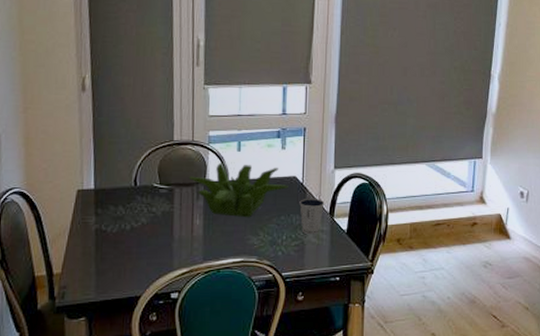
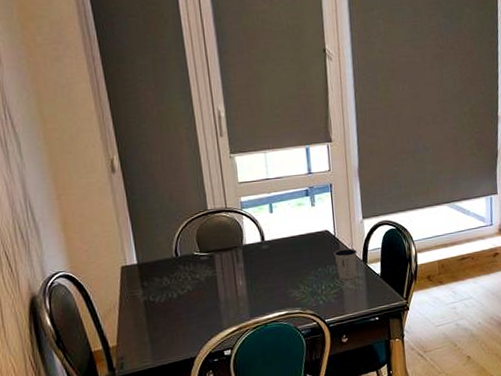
plant: present [188,163,288,218] -> none [226,224,322,274]

